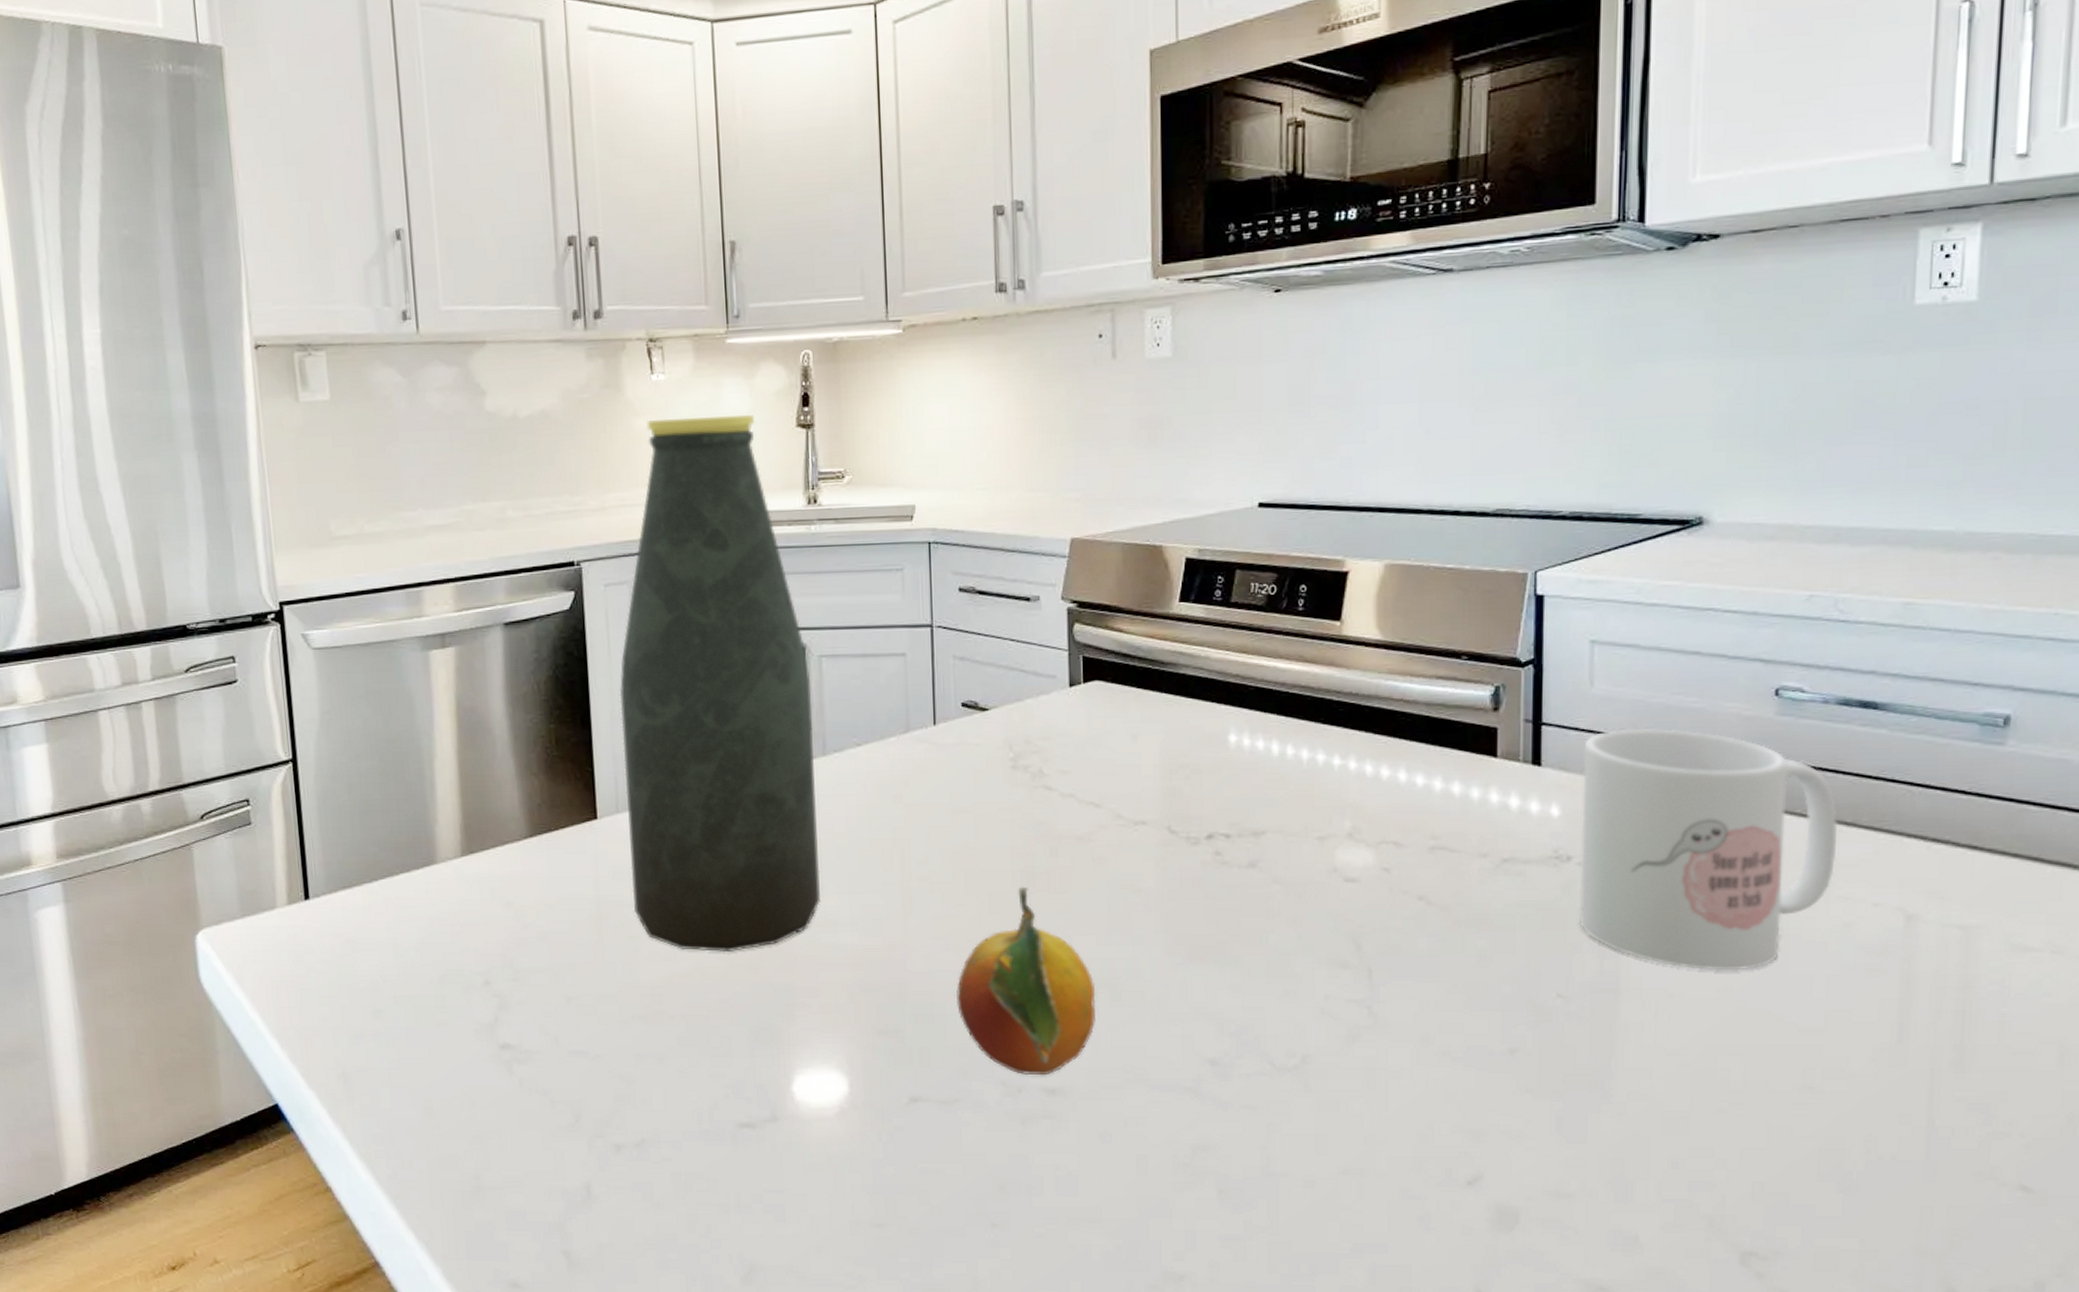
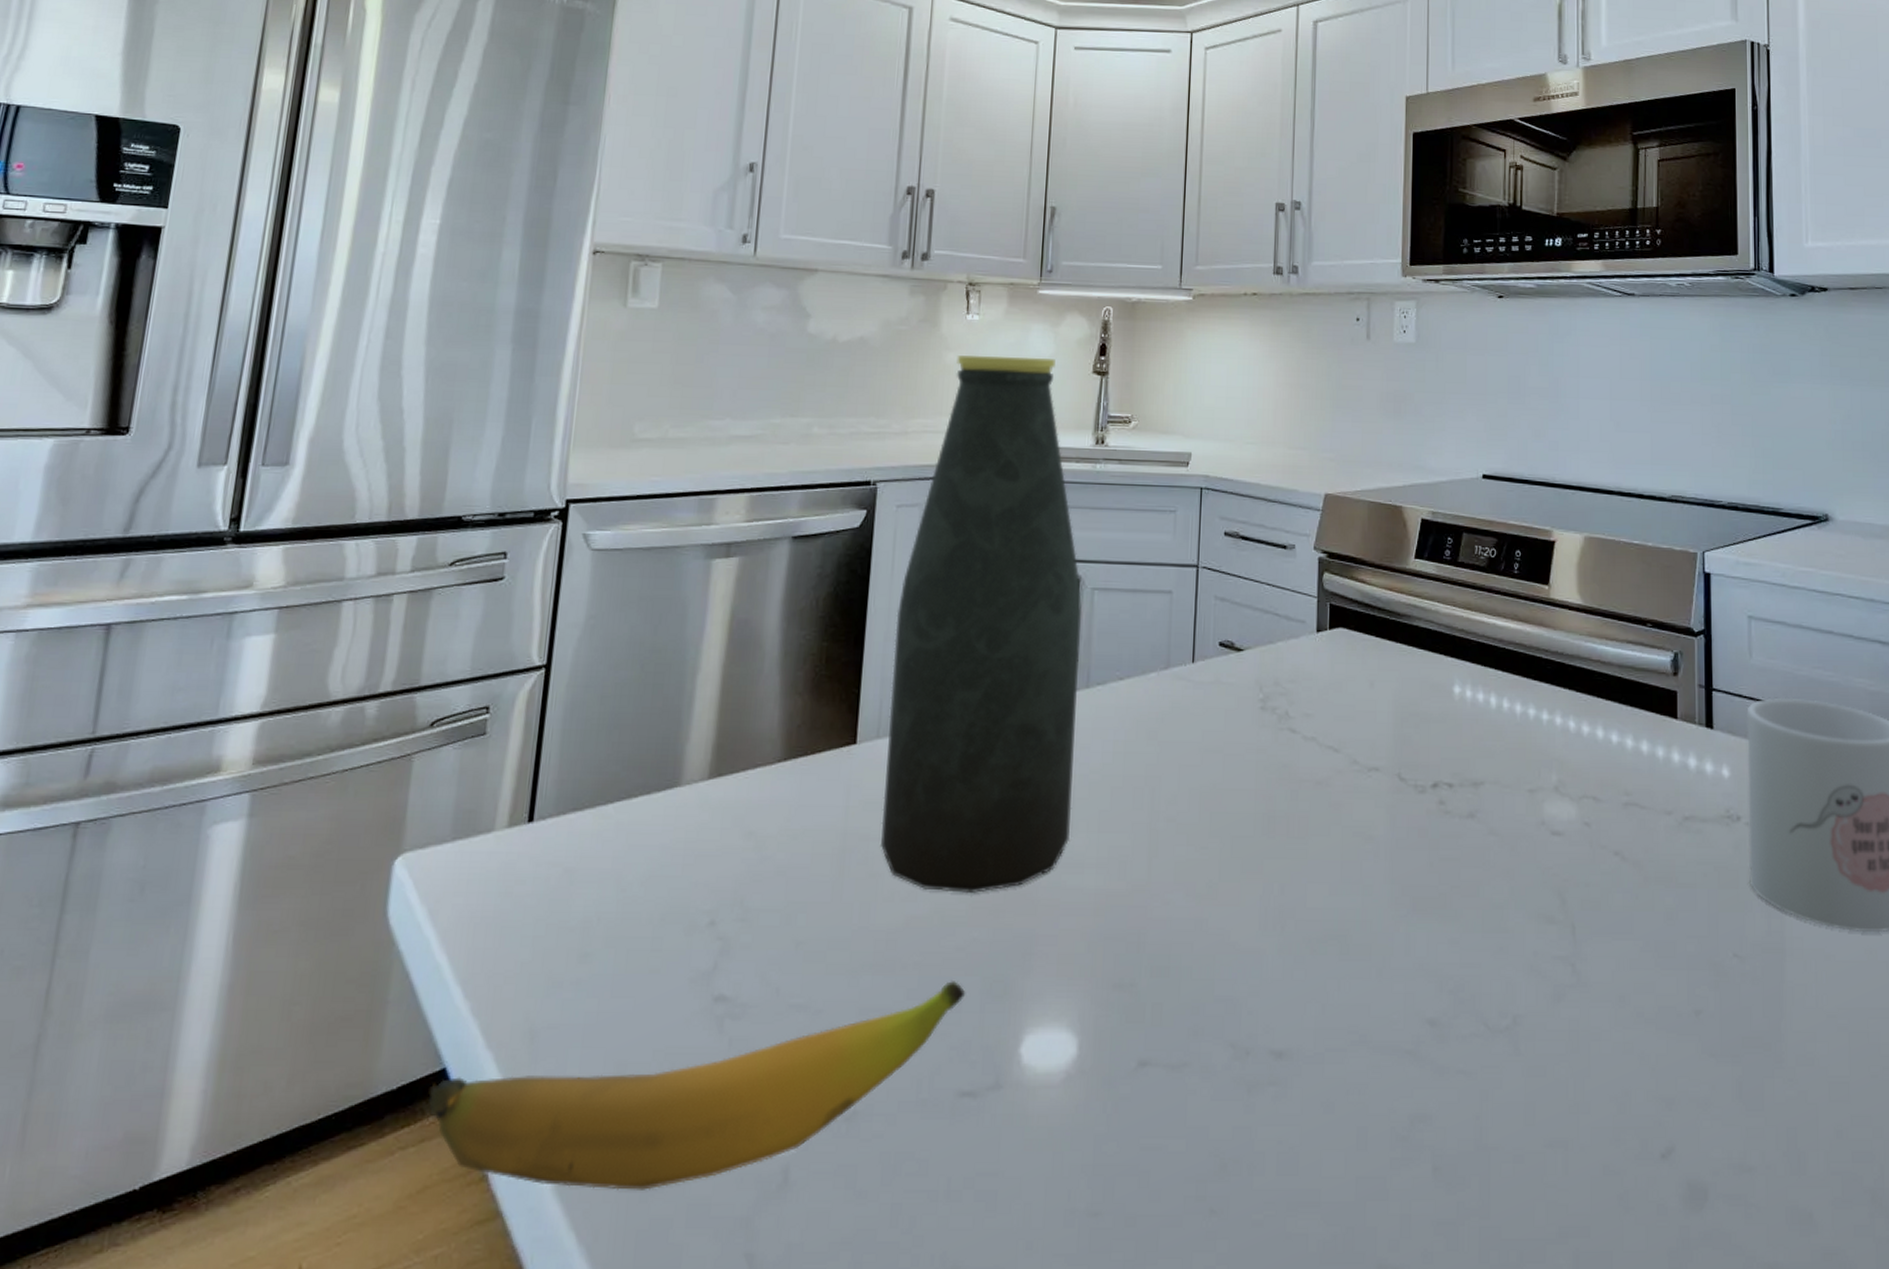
banana: none [267,1029,734,1200] -> present [428,981,966,1190]
fruit: present [955,886,1097,1076] -> none [1192,830,1326,1037]

